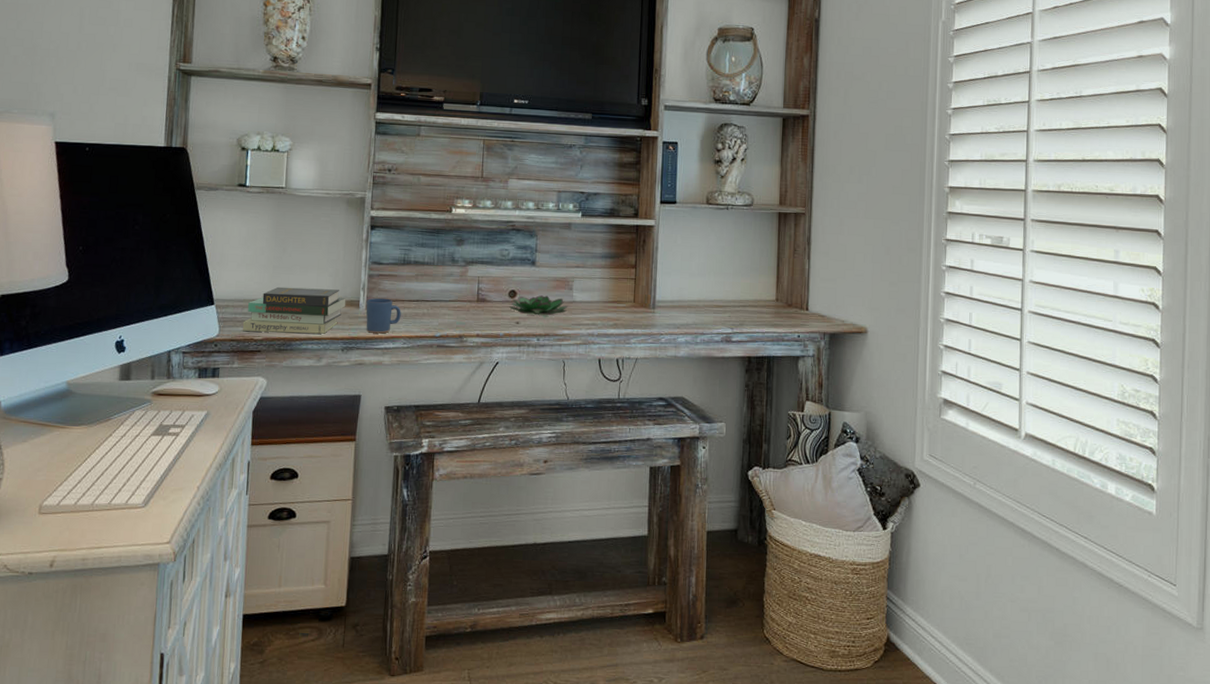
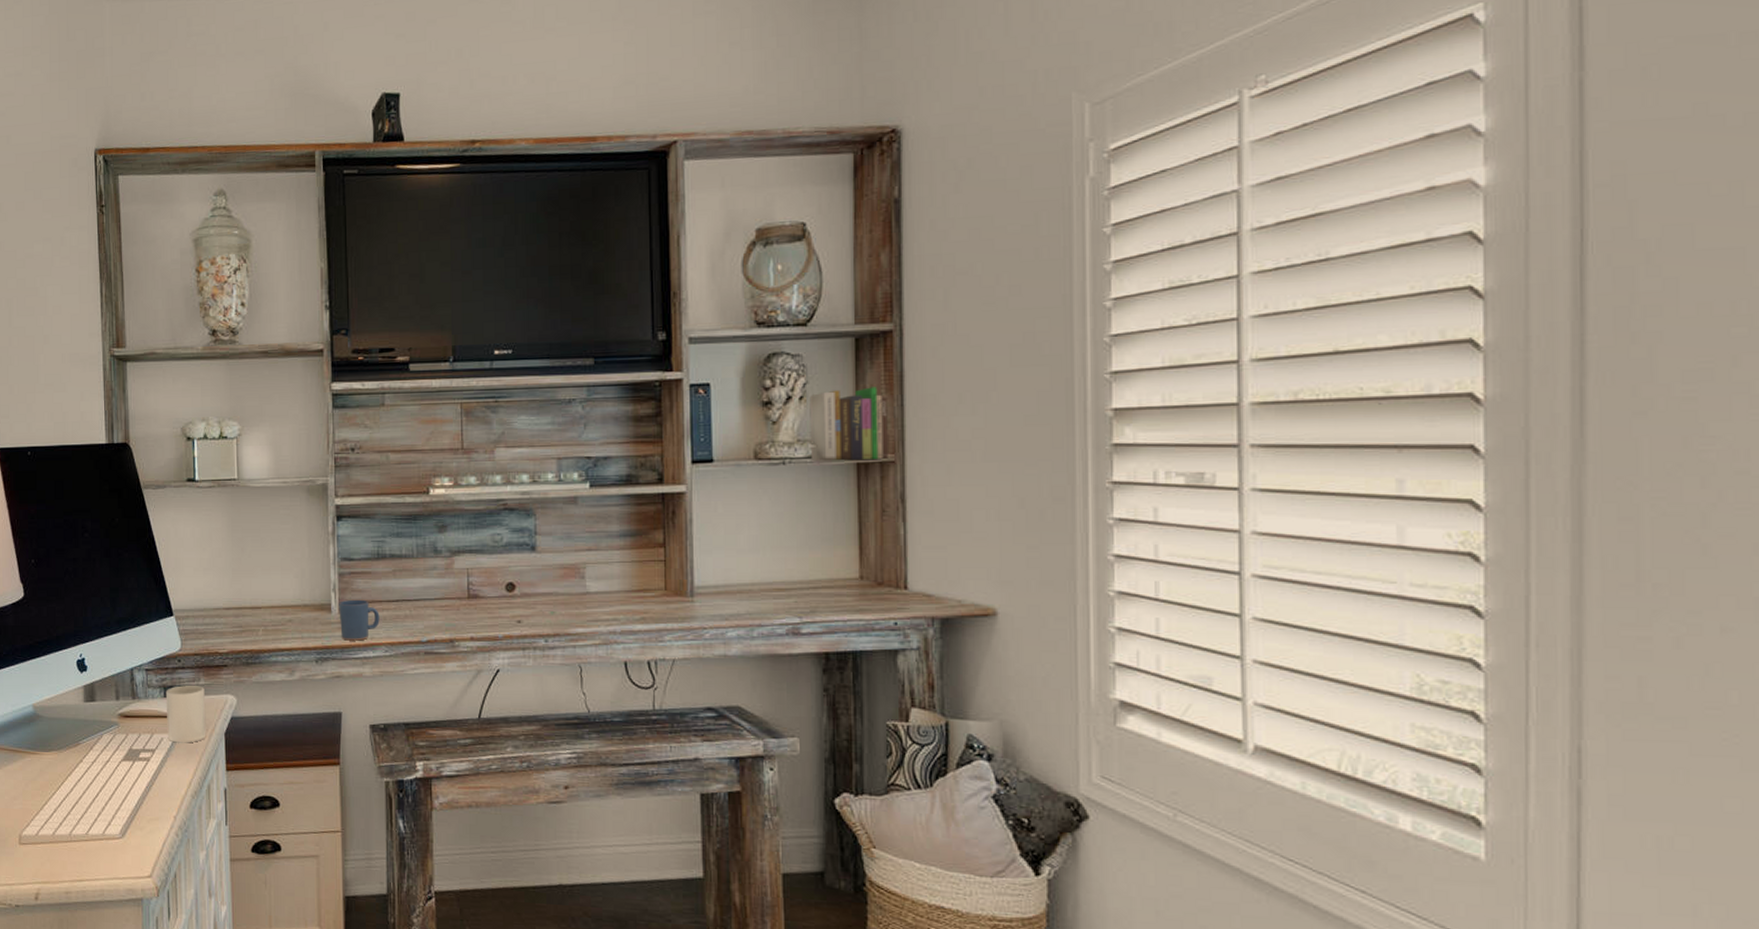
cup: none [198,368,238,420] -> present [165,685,206,743]
books: present [242,286,346,334] -> none [205,592,316,644]
succulent plant: present [509,295,568,316] -> none [508,587,581,612]
books: none [746,156,802,211] -> present [809,387,888,462]

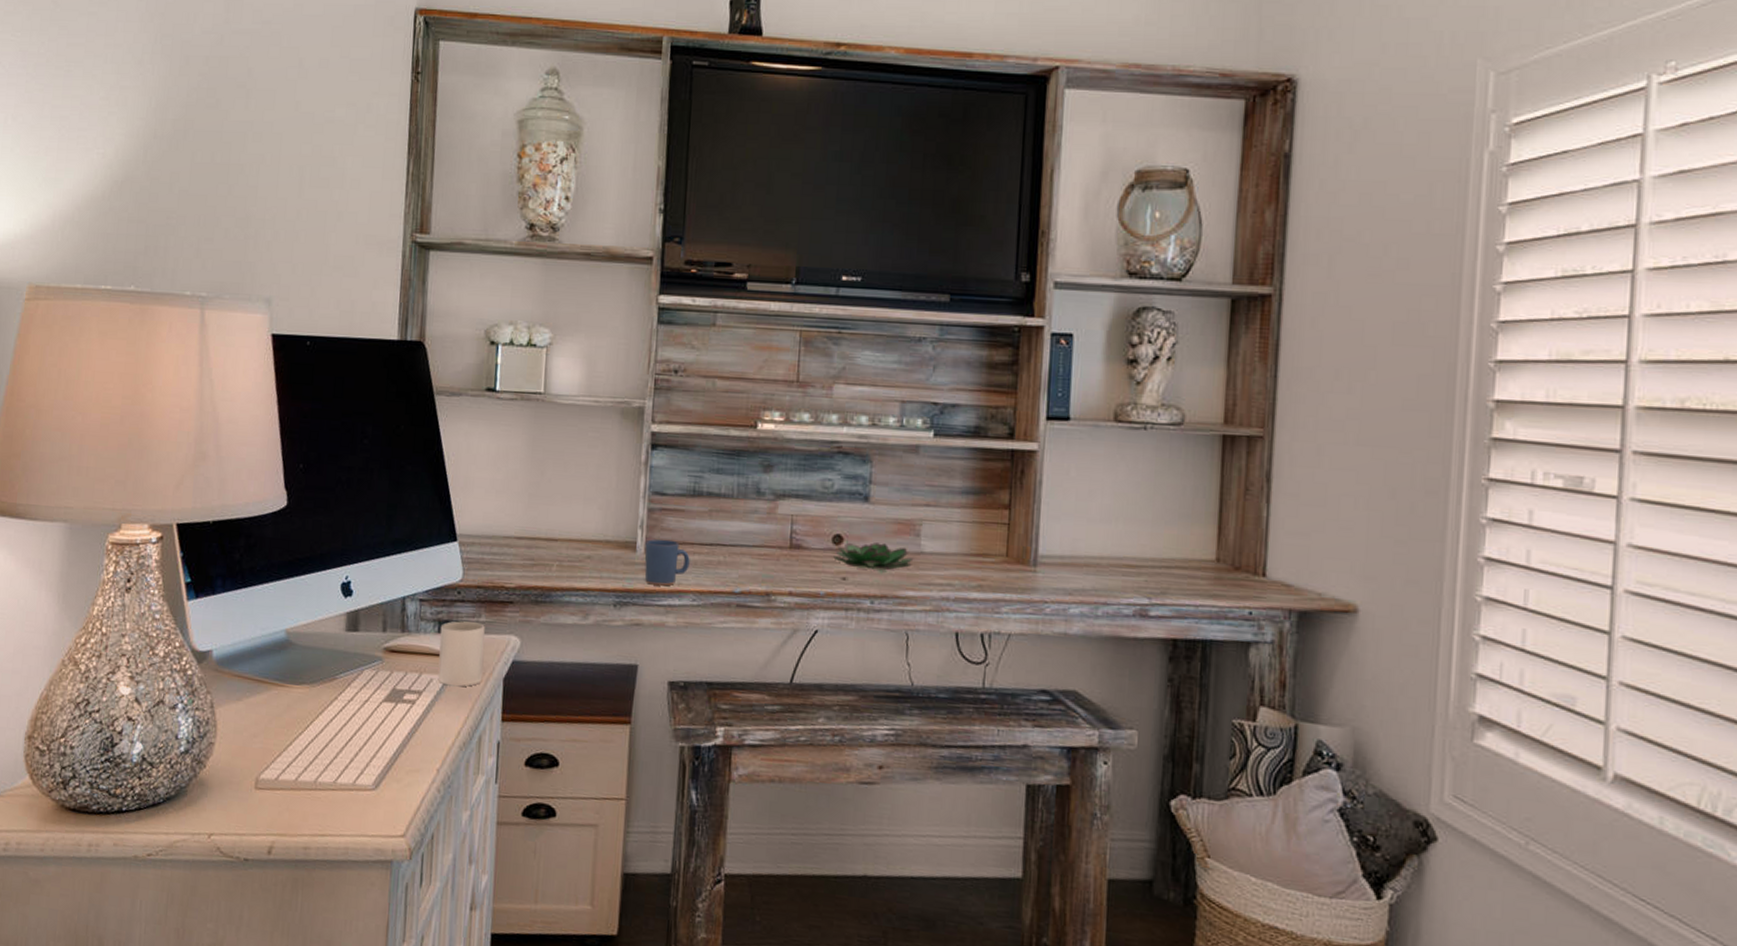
succulent plant: none [508,587,581,612] -> present [833,542,914,571]
books: present [809,387,888,462] -> none [1174,353,1260,433]

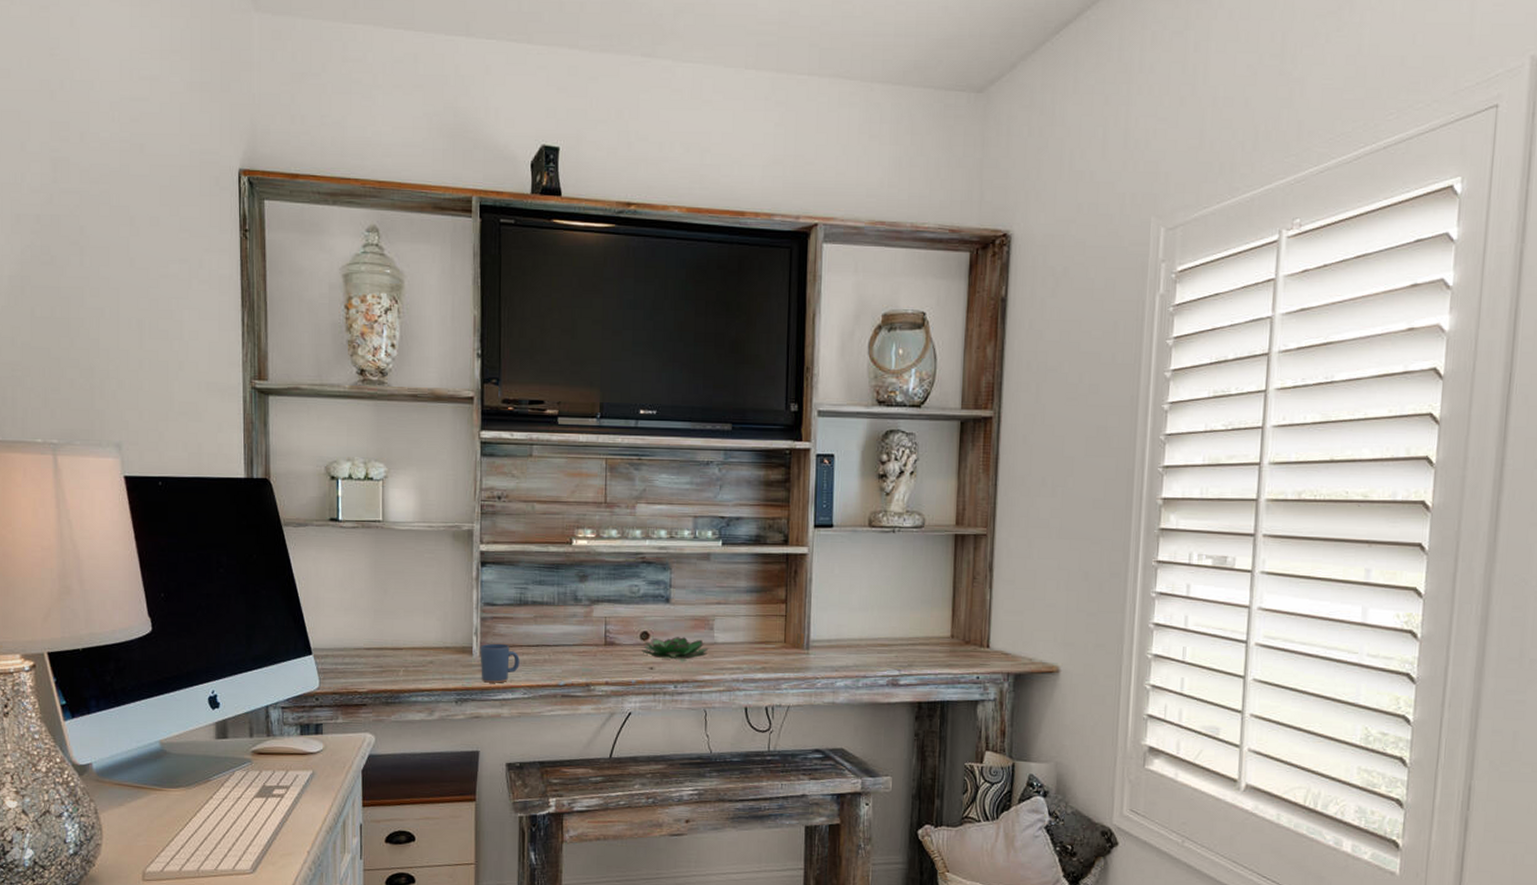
cup: present [437,621,485,687] -> none [302,723,343,780]

